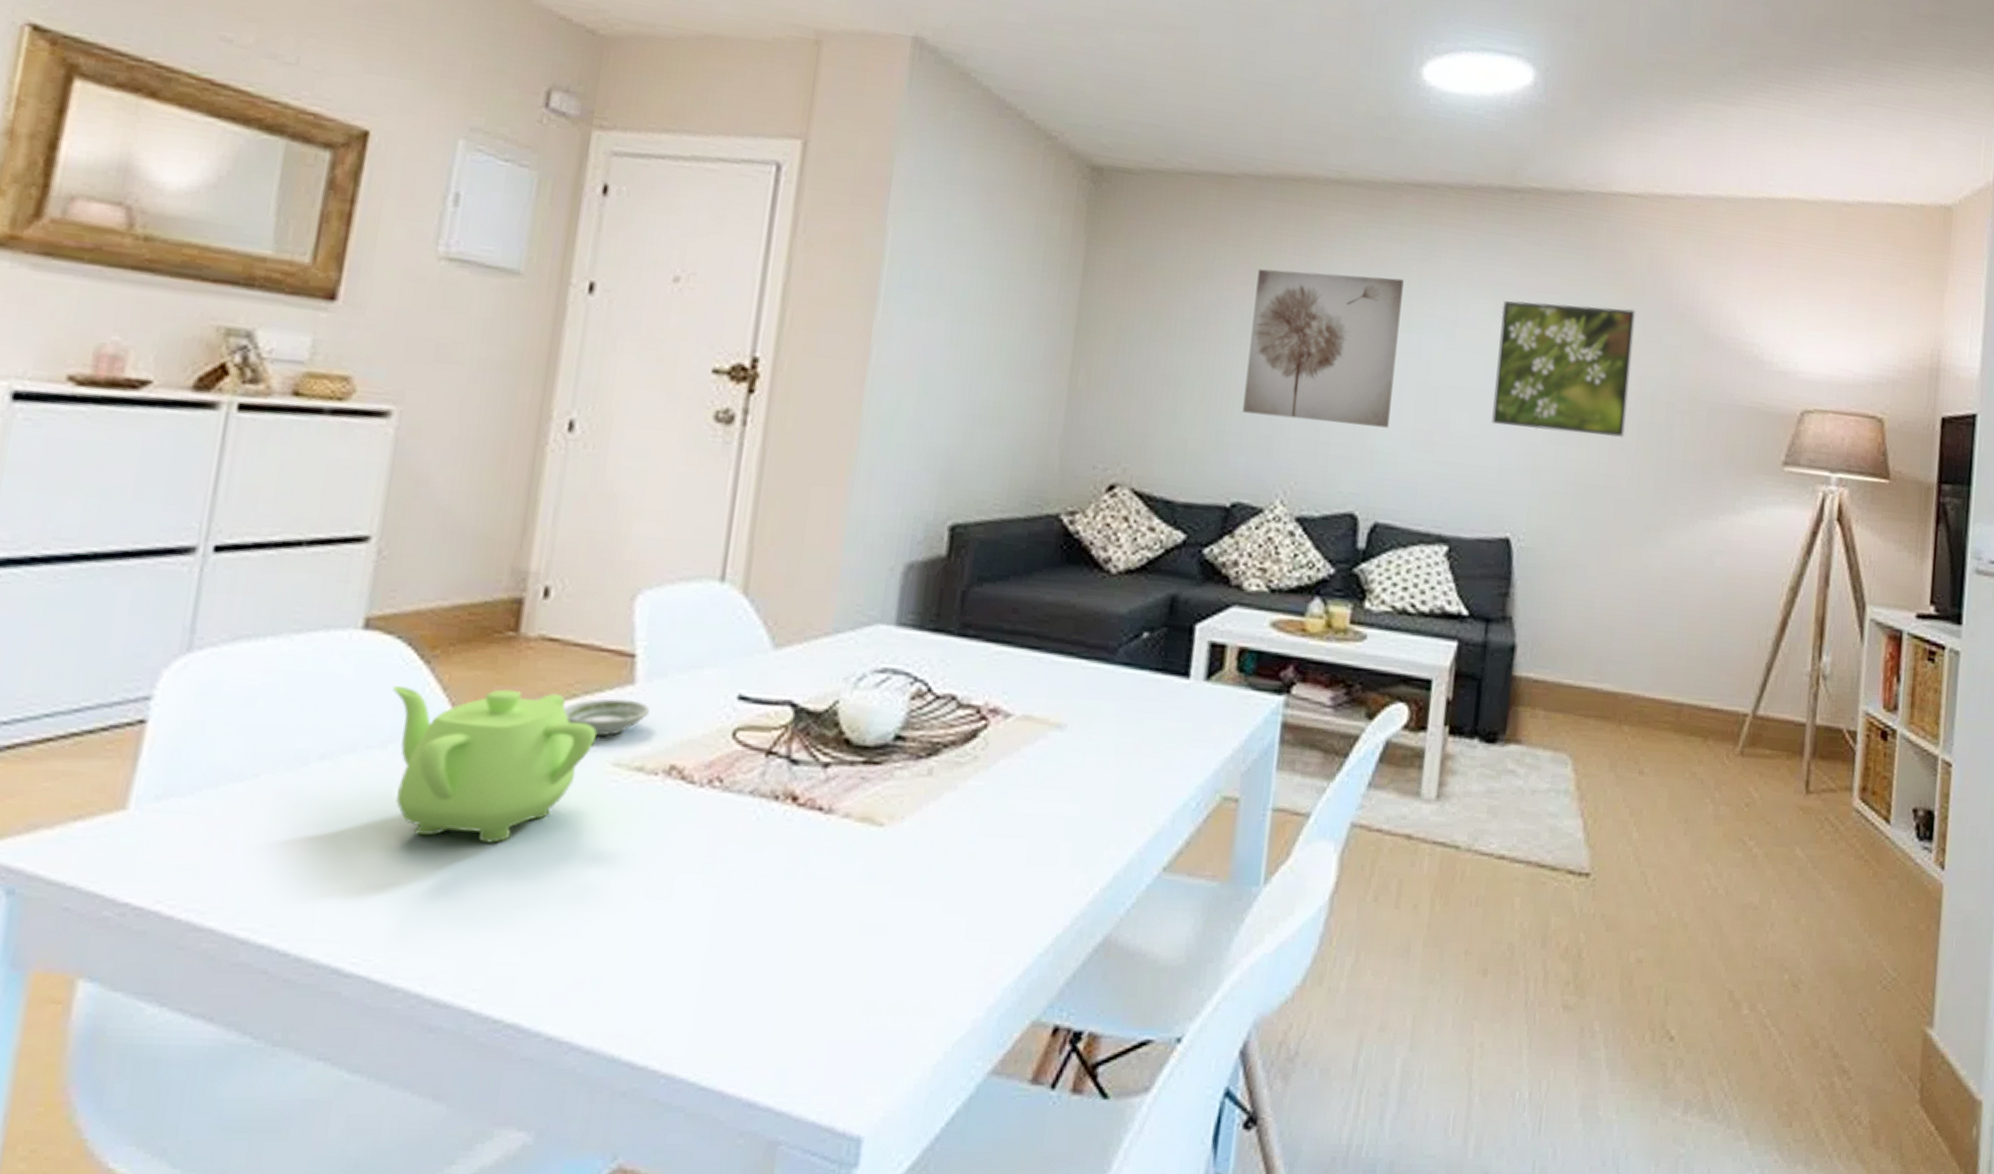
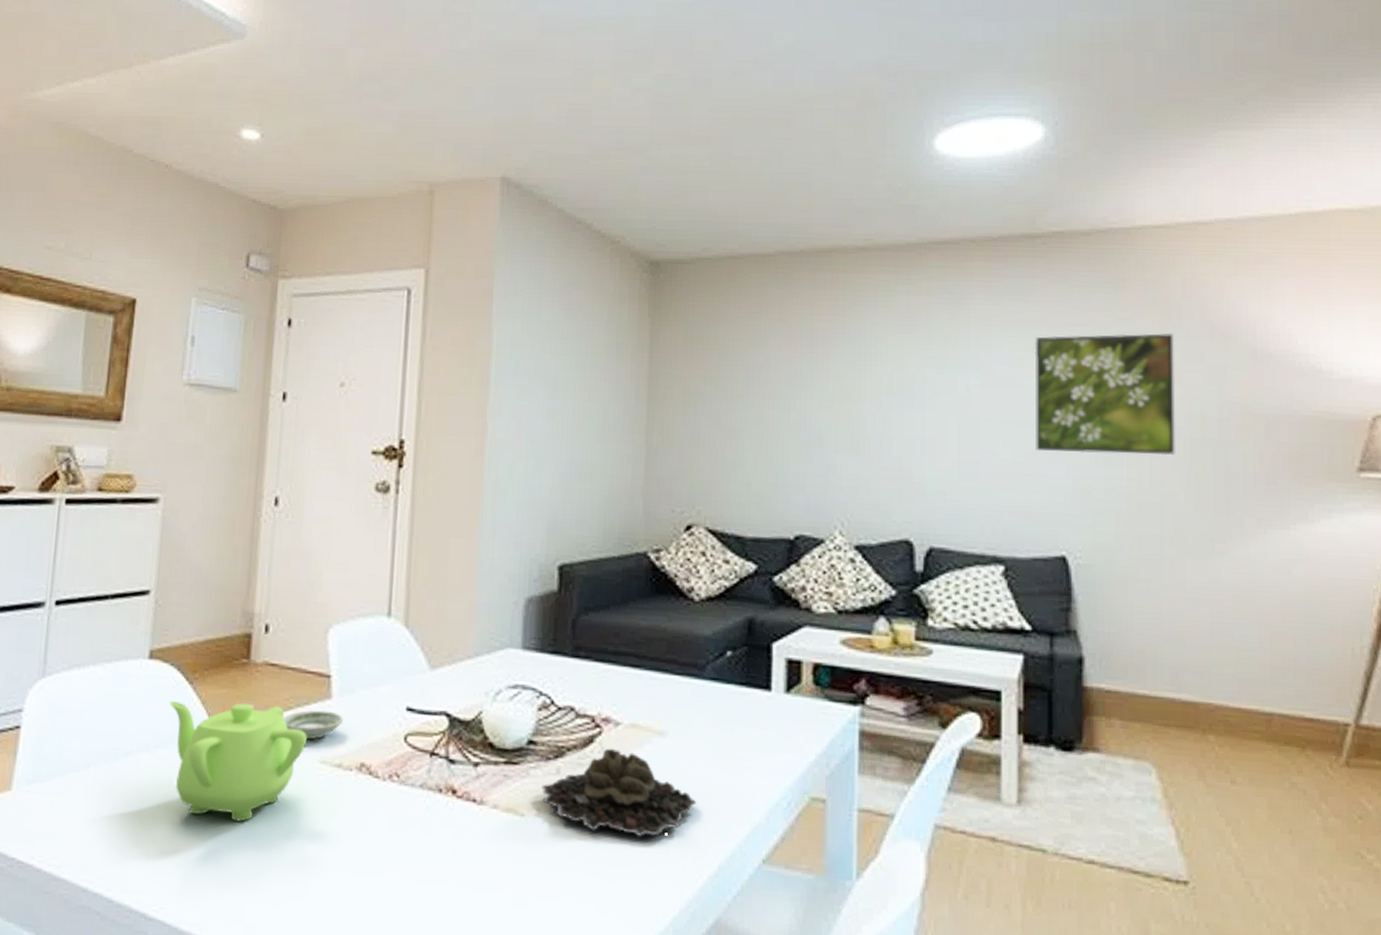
succulent plant: none [908,744,1095,846] -> present [541,748,697,836]
wall art: present [1242,268,1404,428] -> none [797,327,936,461]

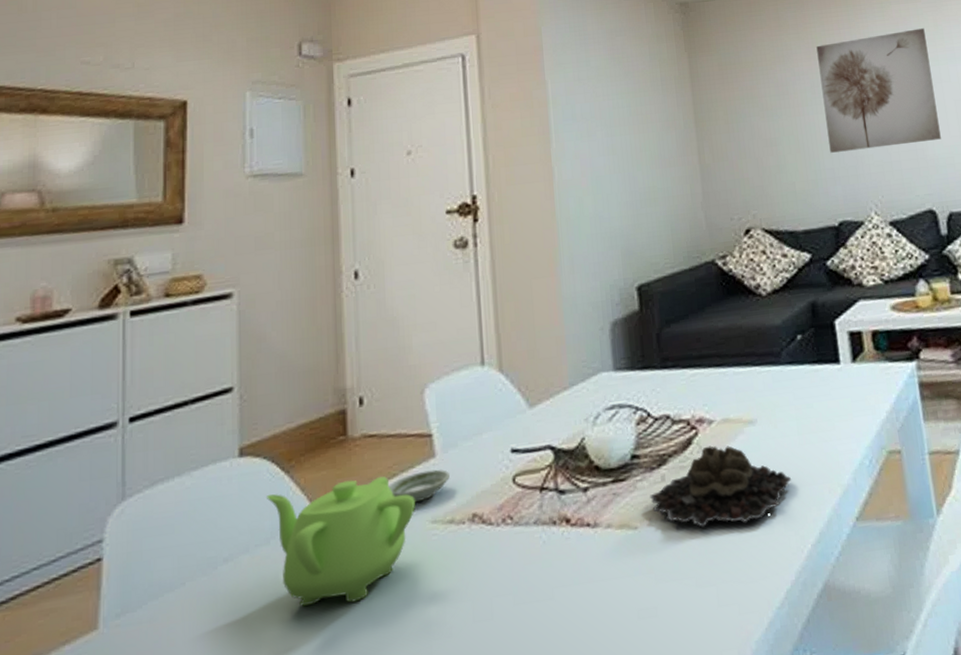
wall art: none [797,327,936,461] -> present [816,28,941,153]

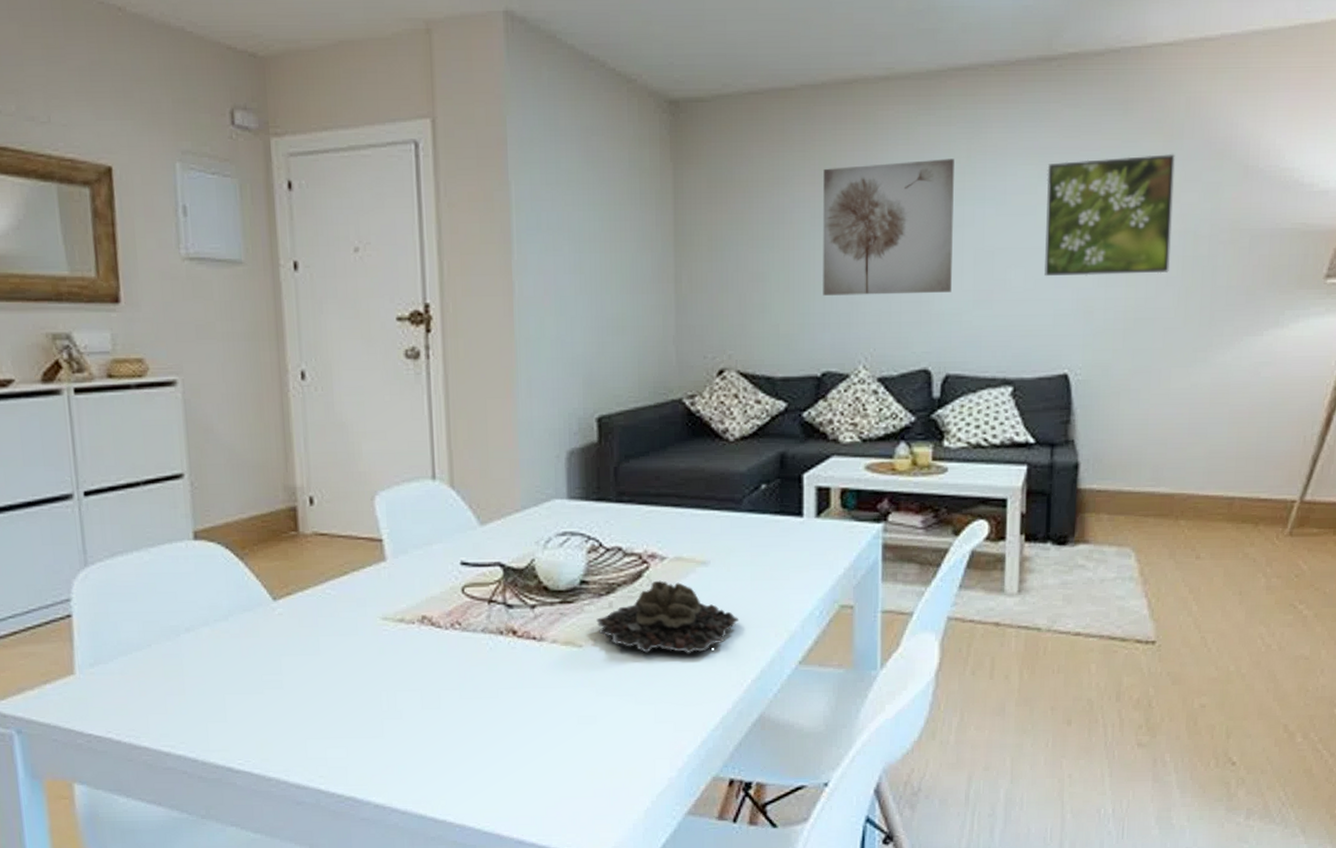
teapot: present [267,476,415,606] -> none [223,572,367,679]
saucer: present [389,469,450,503] -> none [340,572,400,600]

